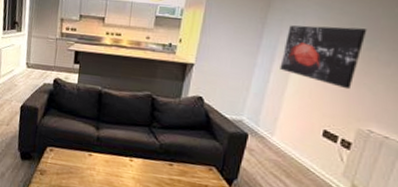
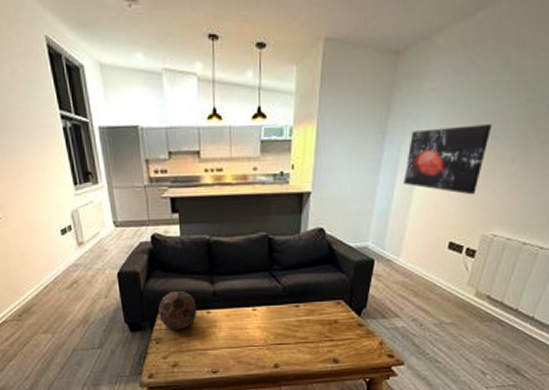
soccer ball: none [47,130,81,167] -> present [158,291,197,330]

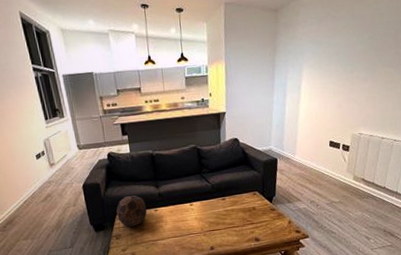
wall art: present [403,124,493,195] -> none [291,55,348,106]

